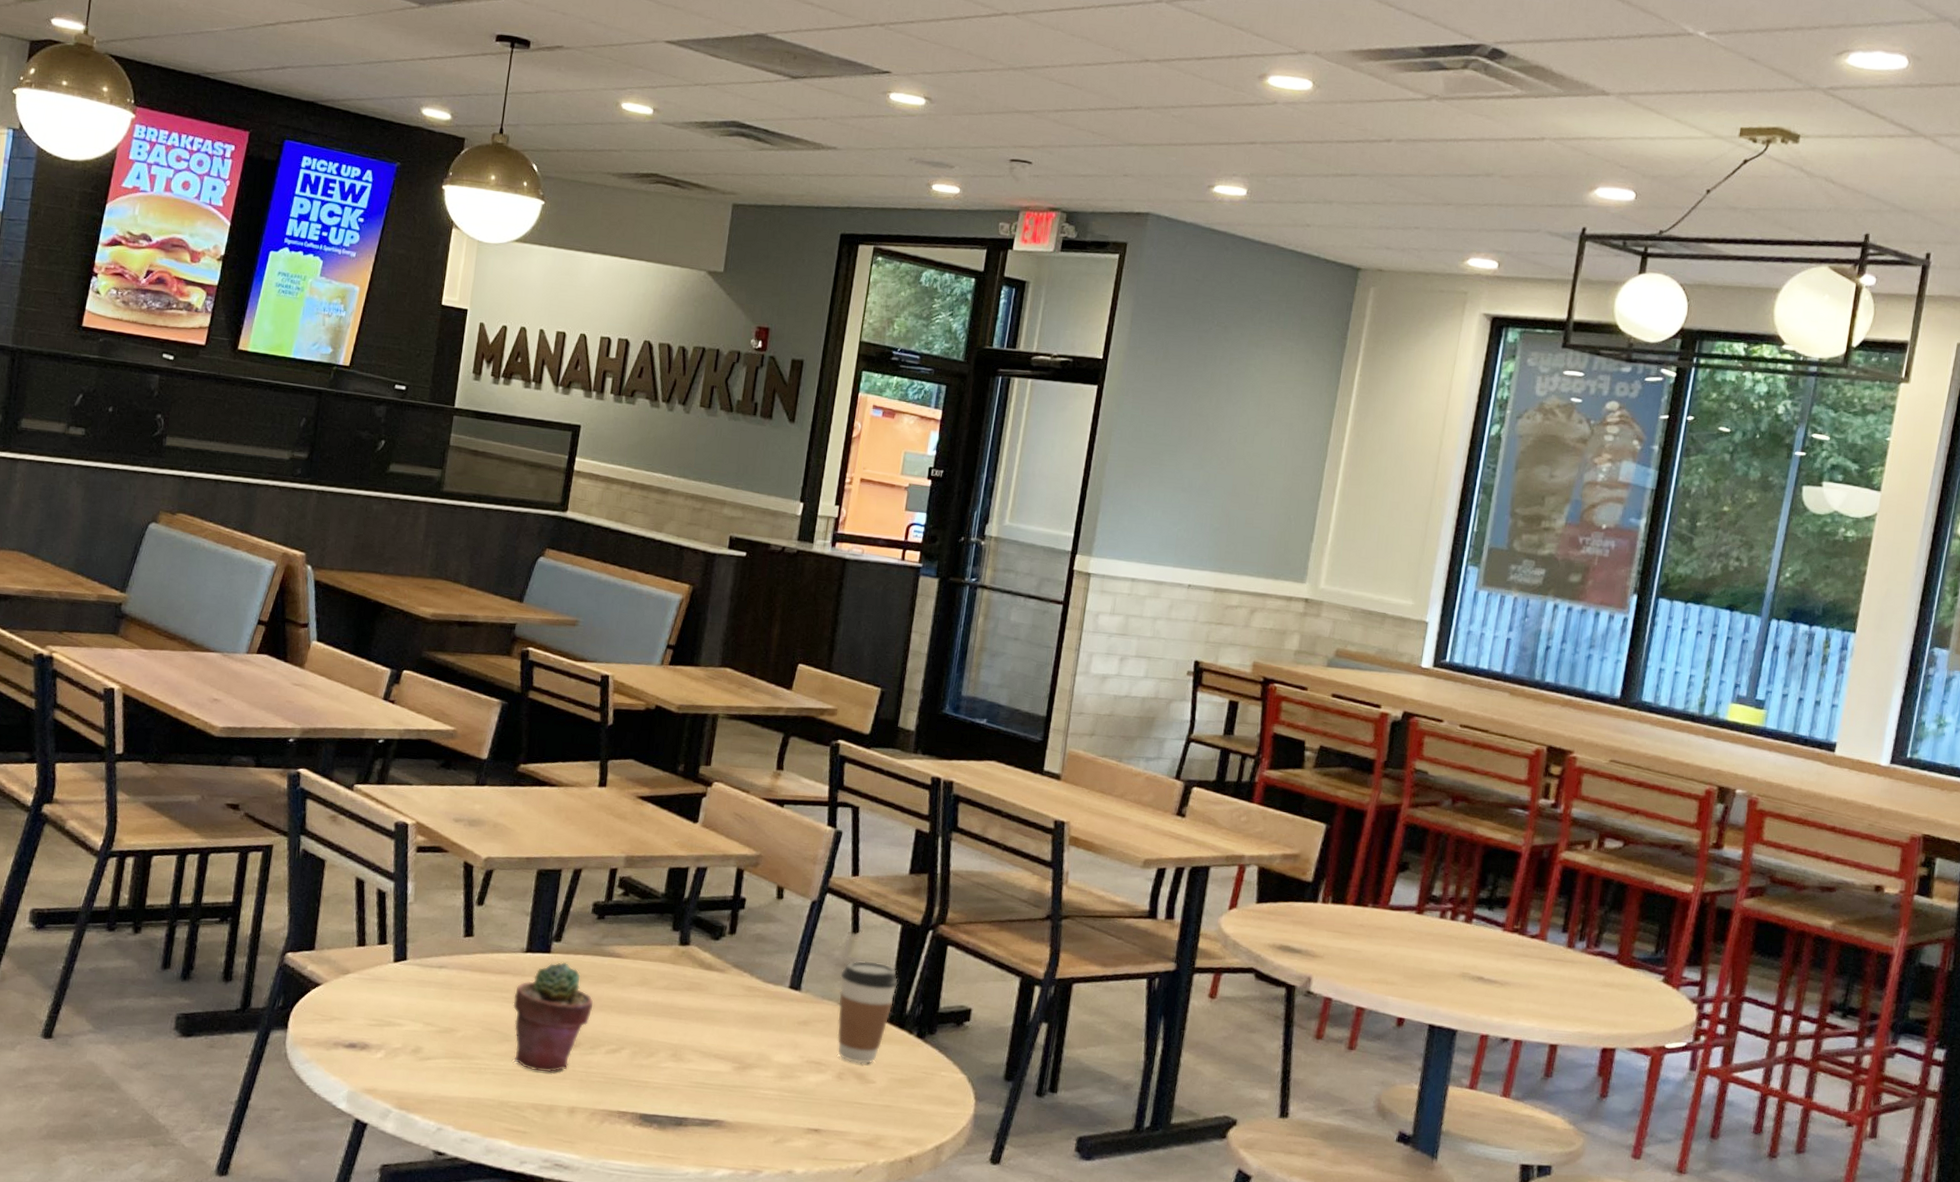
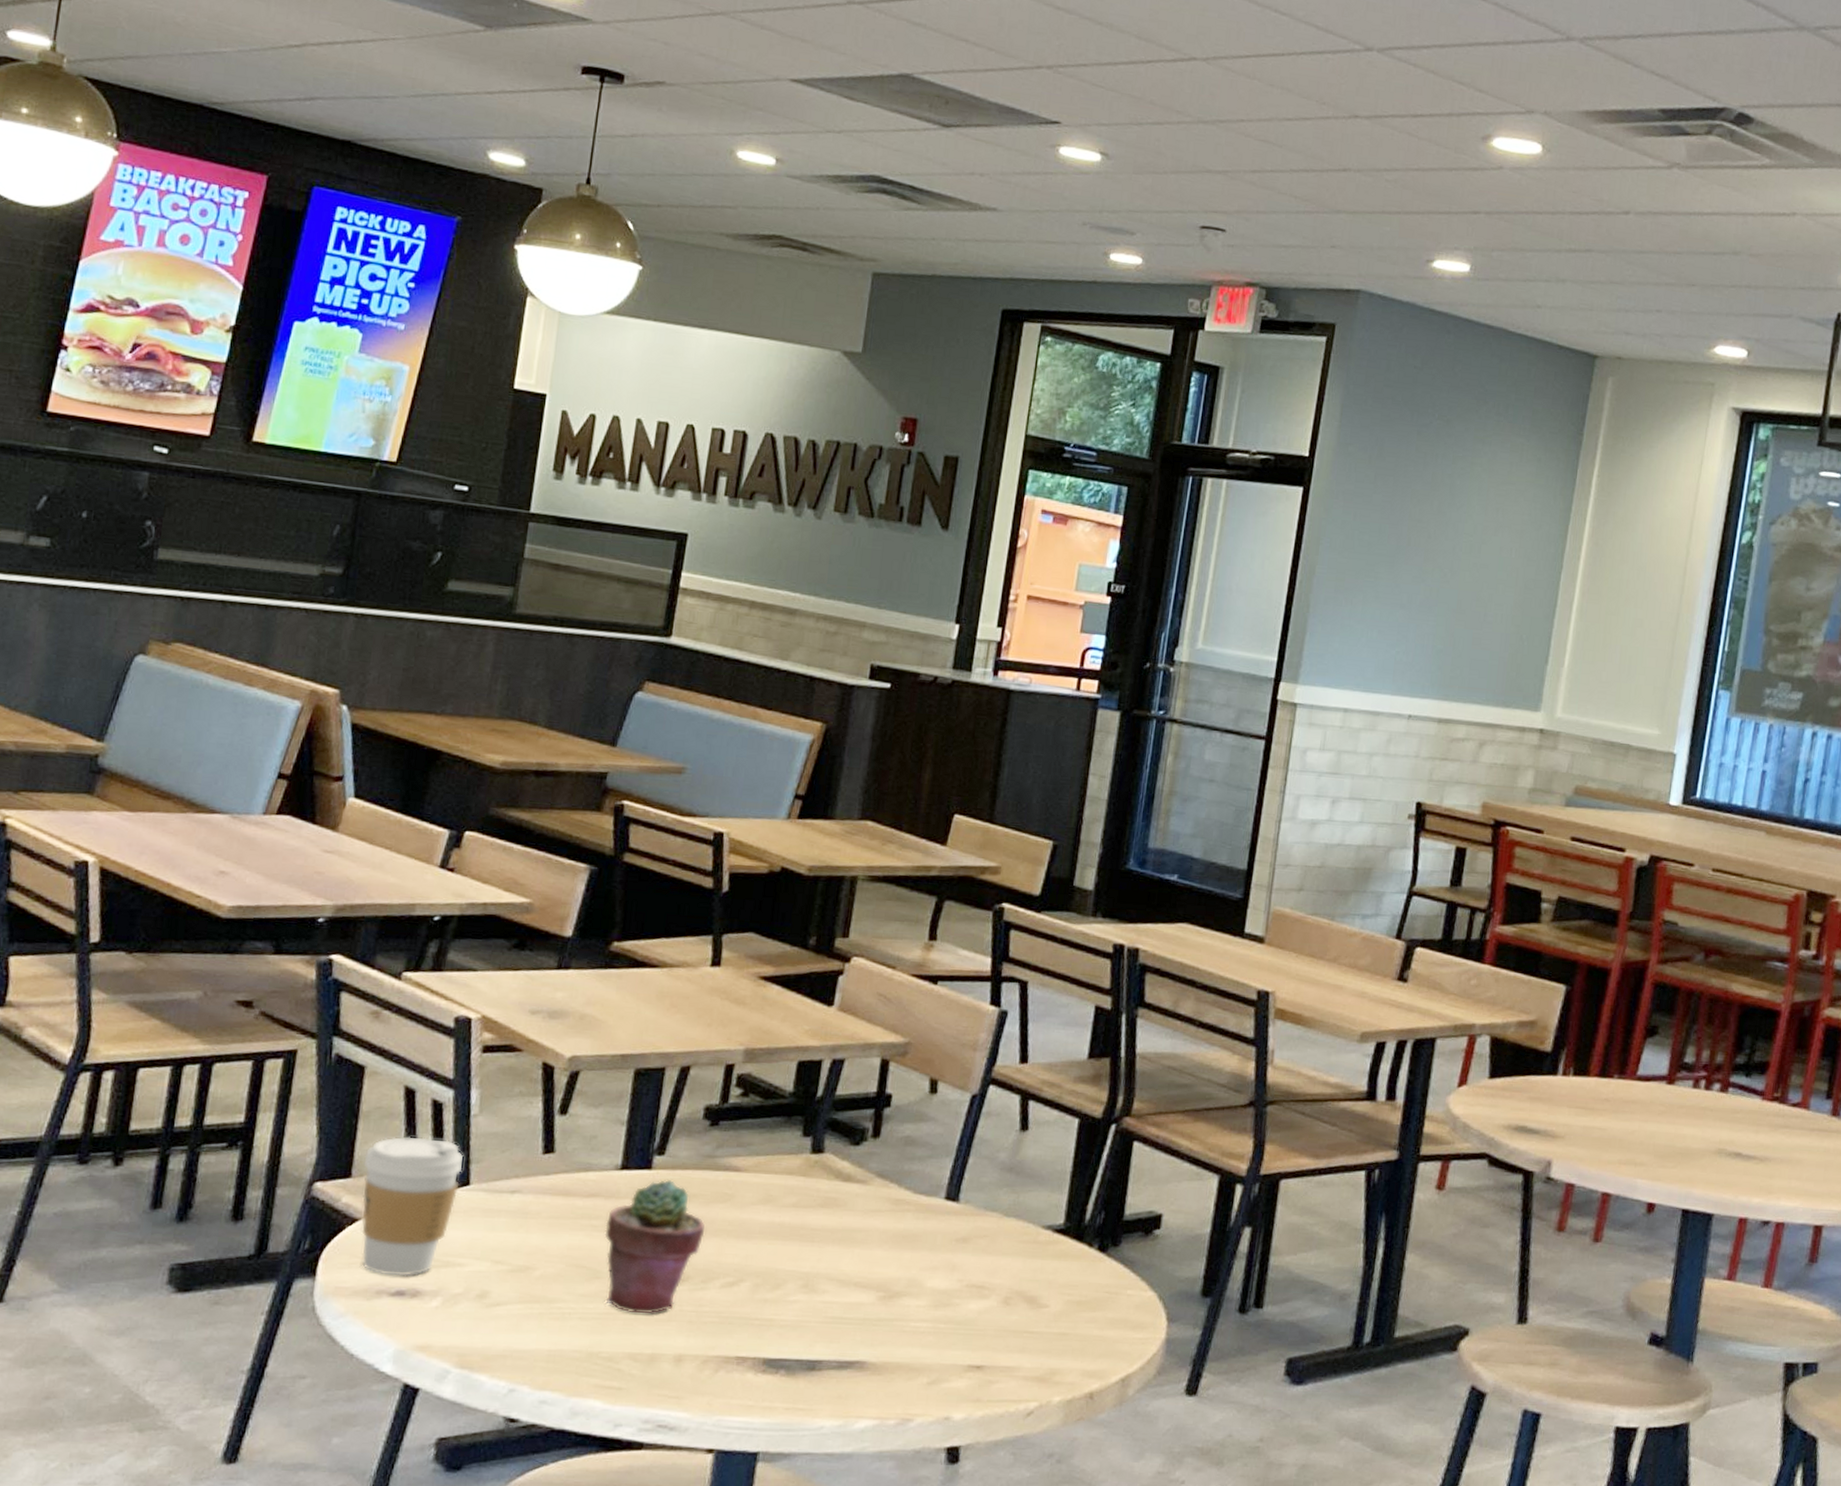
coffee cup: none [323,918,402,1032] -> present [361,1136,464,1277]
coffee cup: present [837,961,899,1064] -> none [1003,1163,1076,1286]

